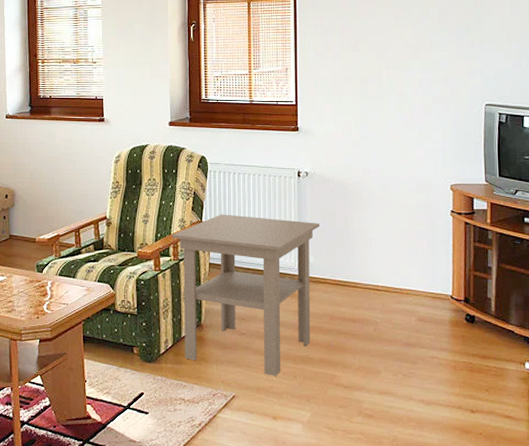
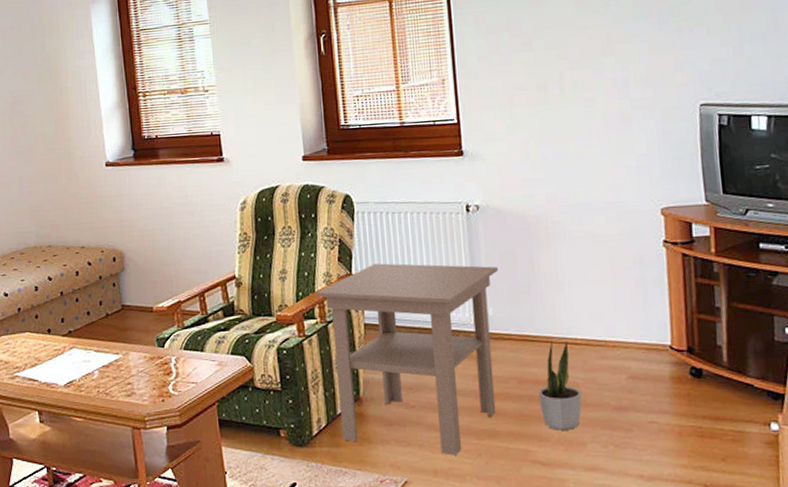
potted plant: none [346,285,380,360] -> present [539,340,582,430]

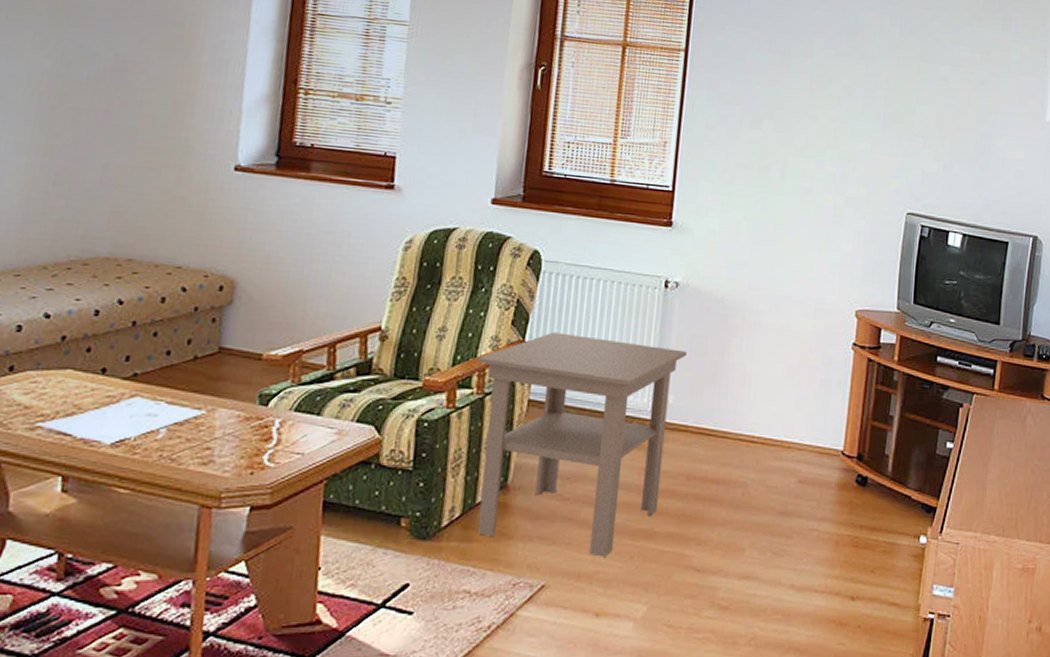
potted plant: present [539,340,582,430] -> none [704,435,749,534]

